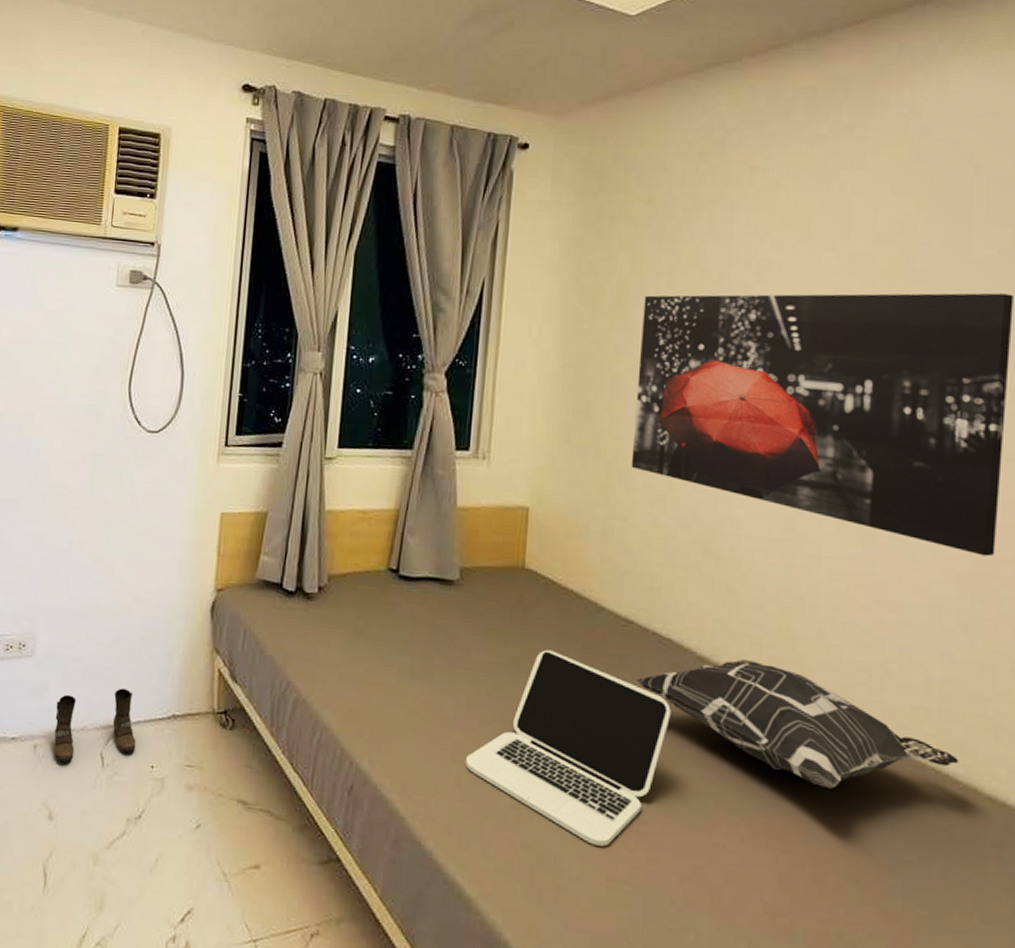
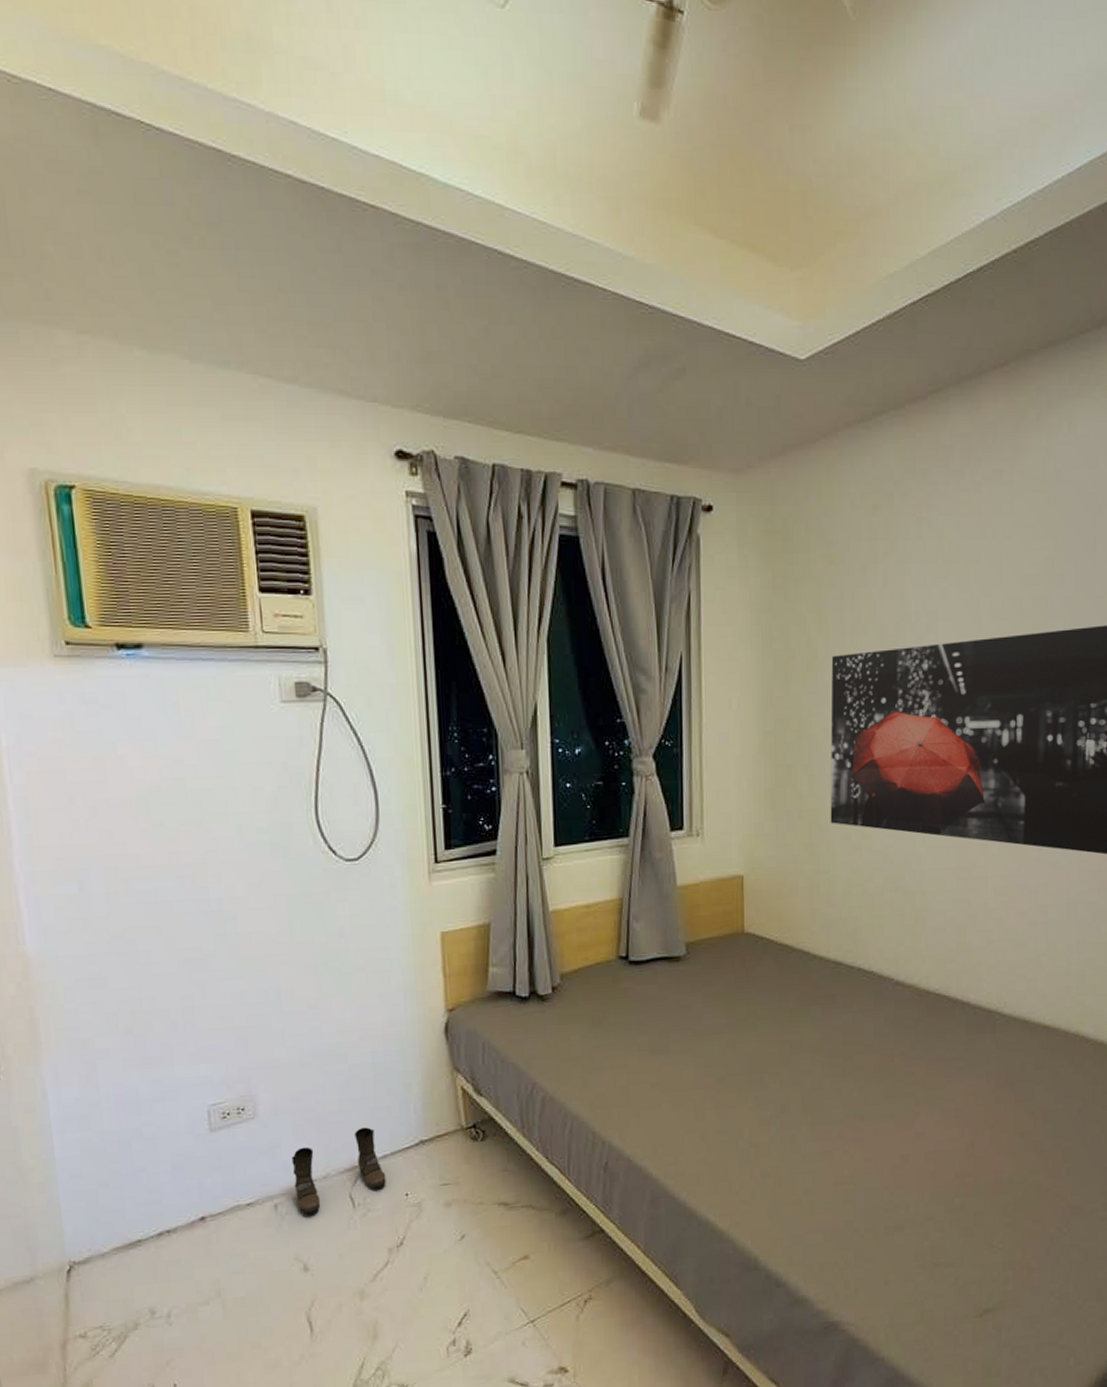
laptop: present [465,649,671,847] -> none [707,1002,876,1160]
decorative pillow: present [636,659,959,789] -> none [846,976,1091,1068]

